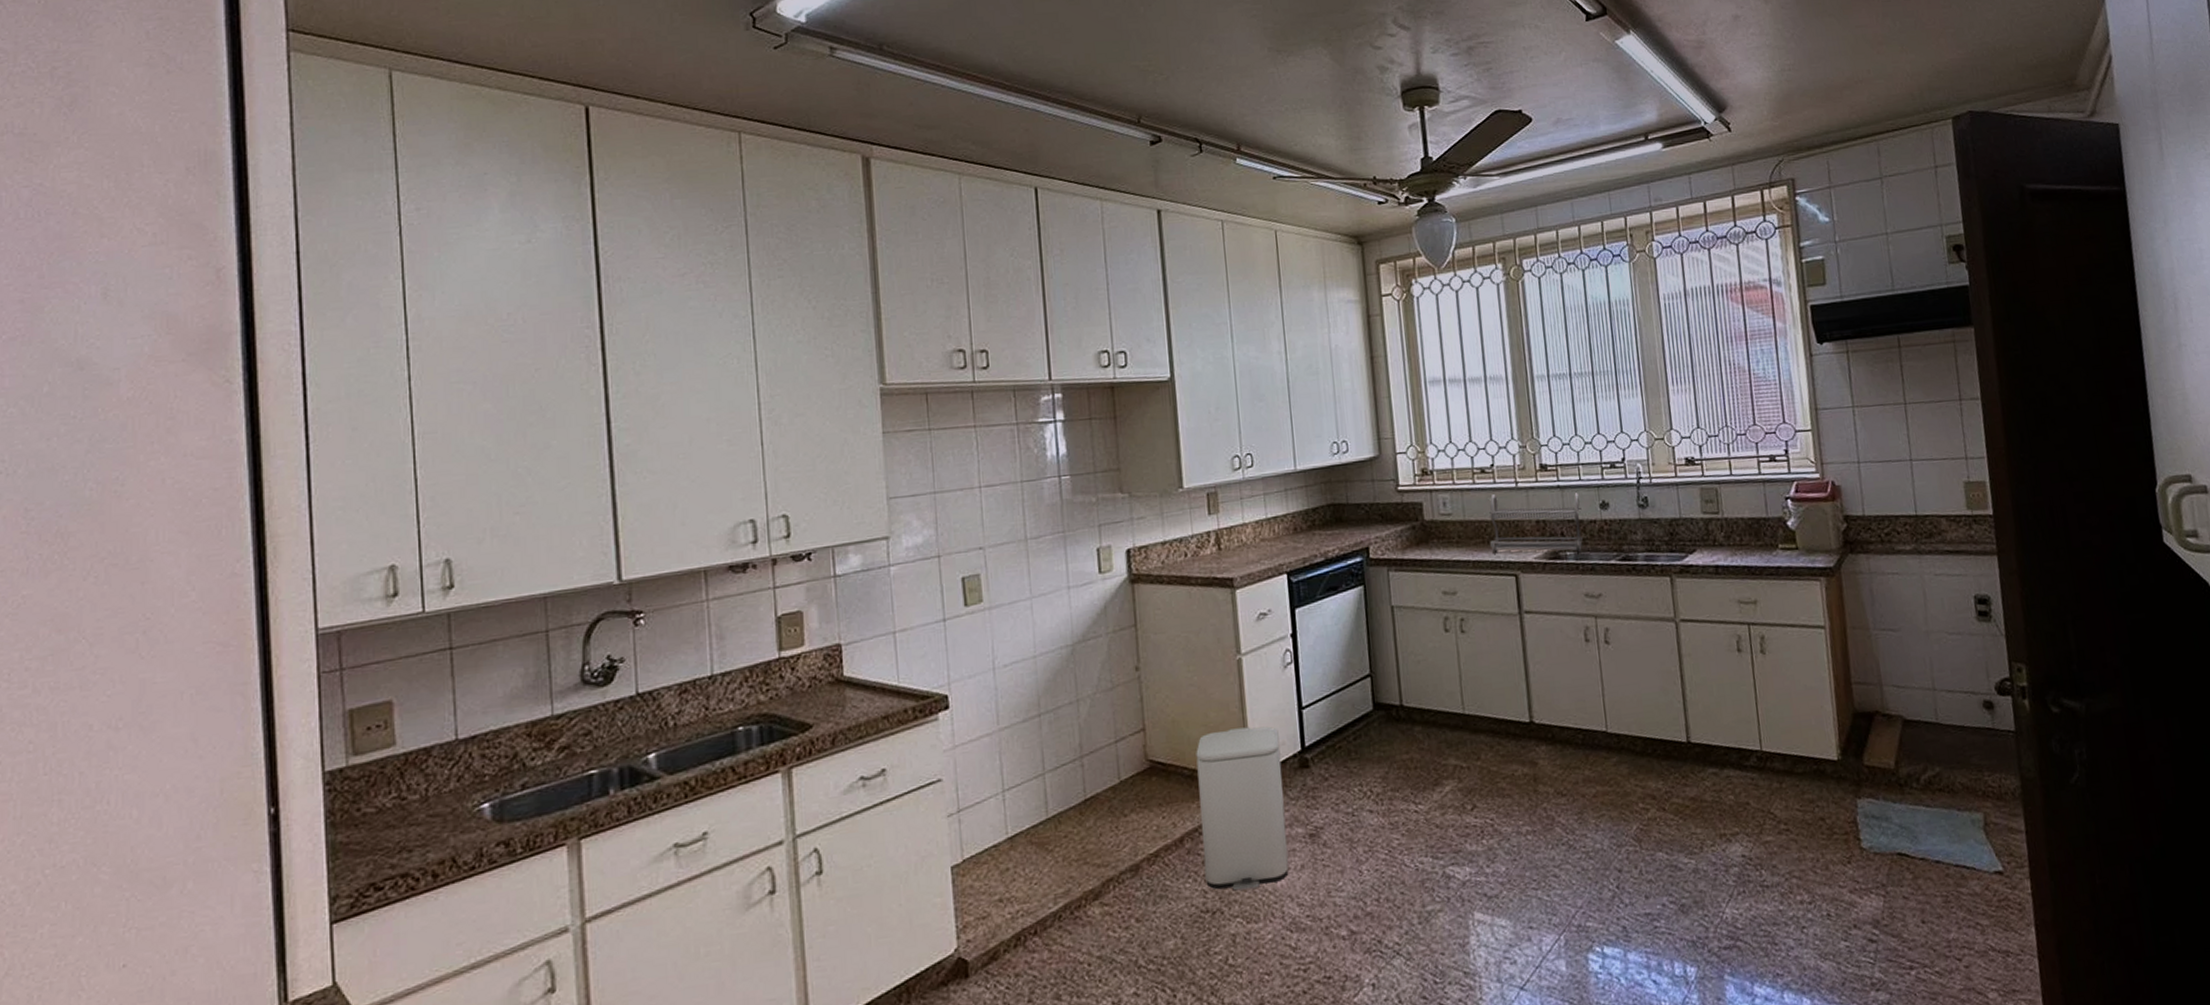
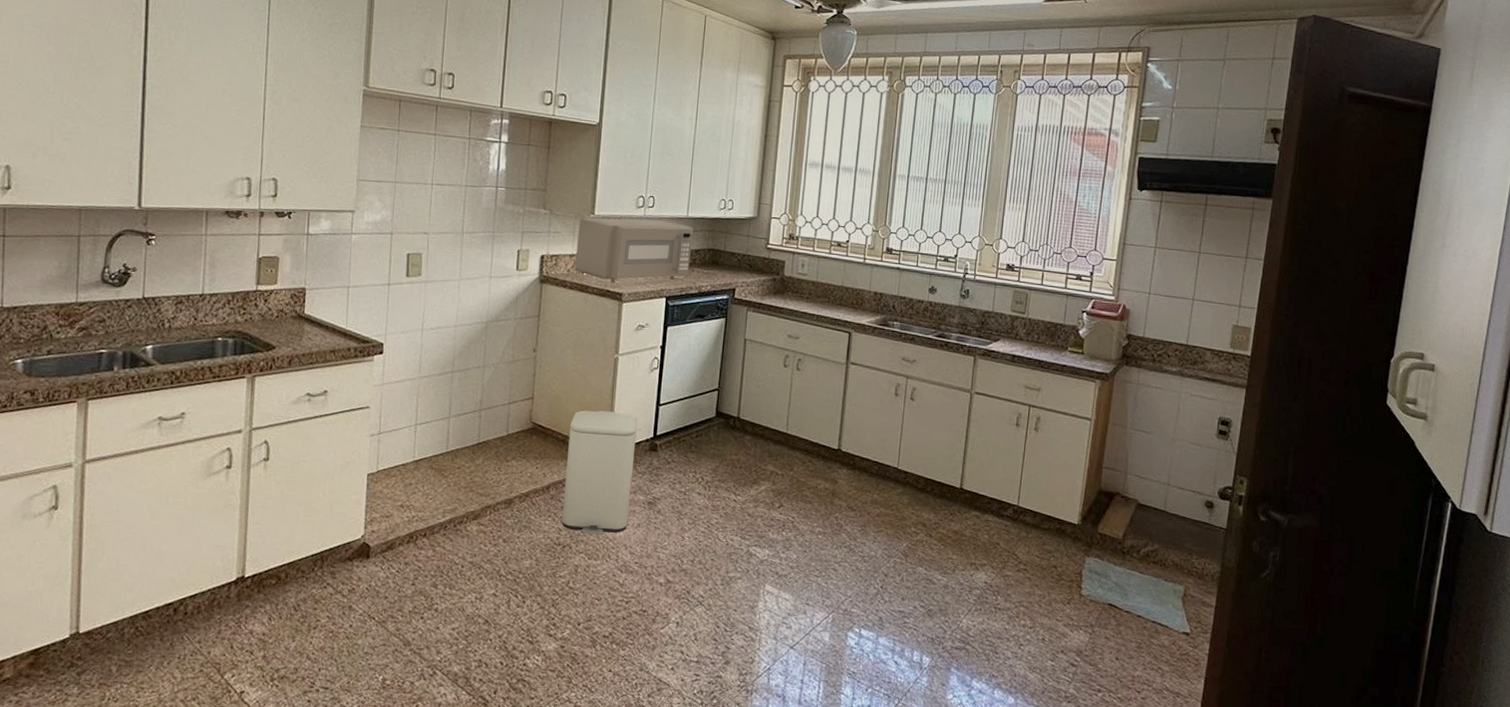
microwave: none [1166,480,1309,567] -> present [574,217,694,283]
dish rack: present [1489,492,1583,555] -> none [833,264,914,326]

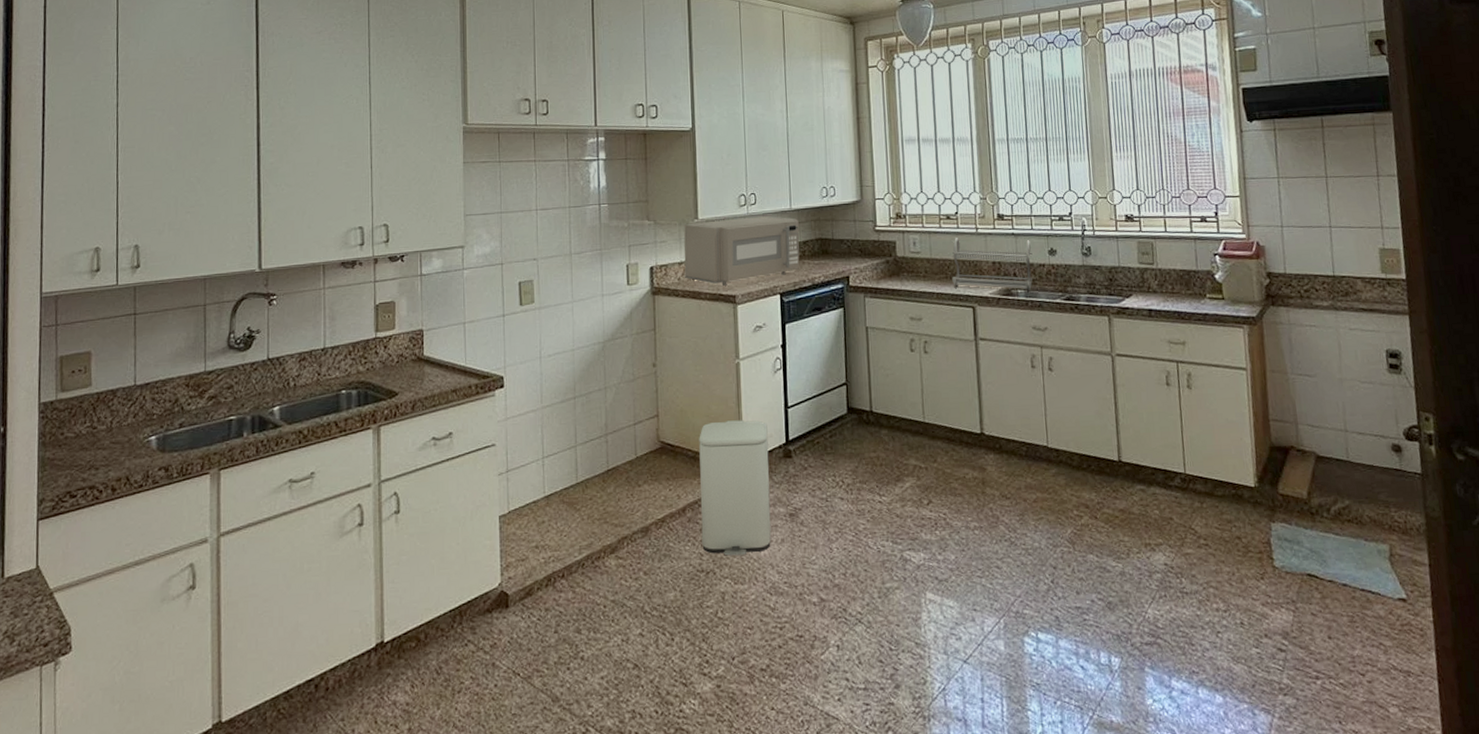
dish rack: none [833,264,914,326] -> present [952,236,1033,293]

